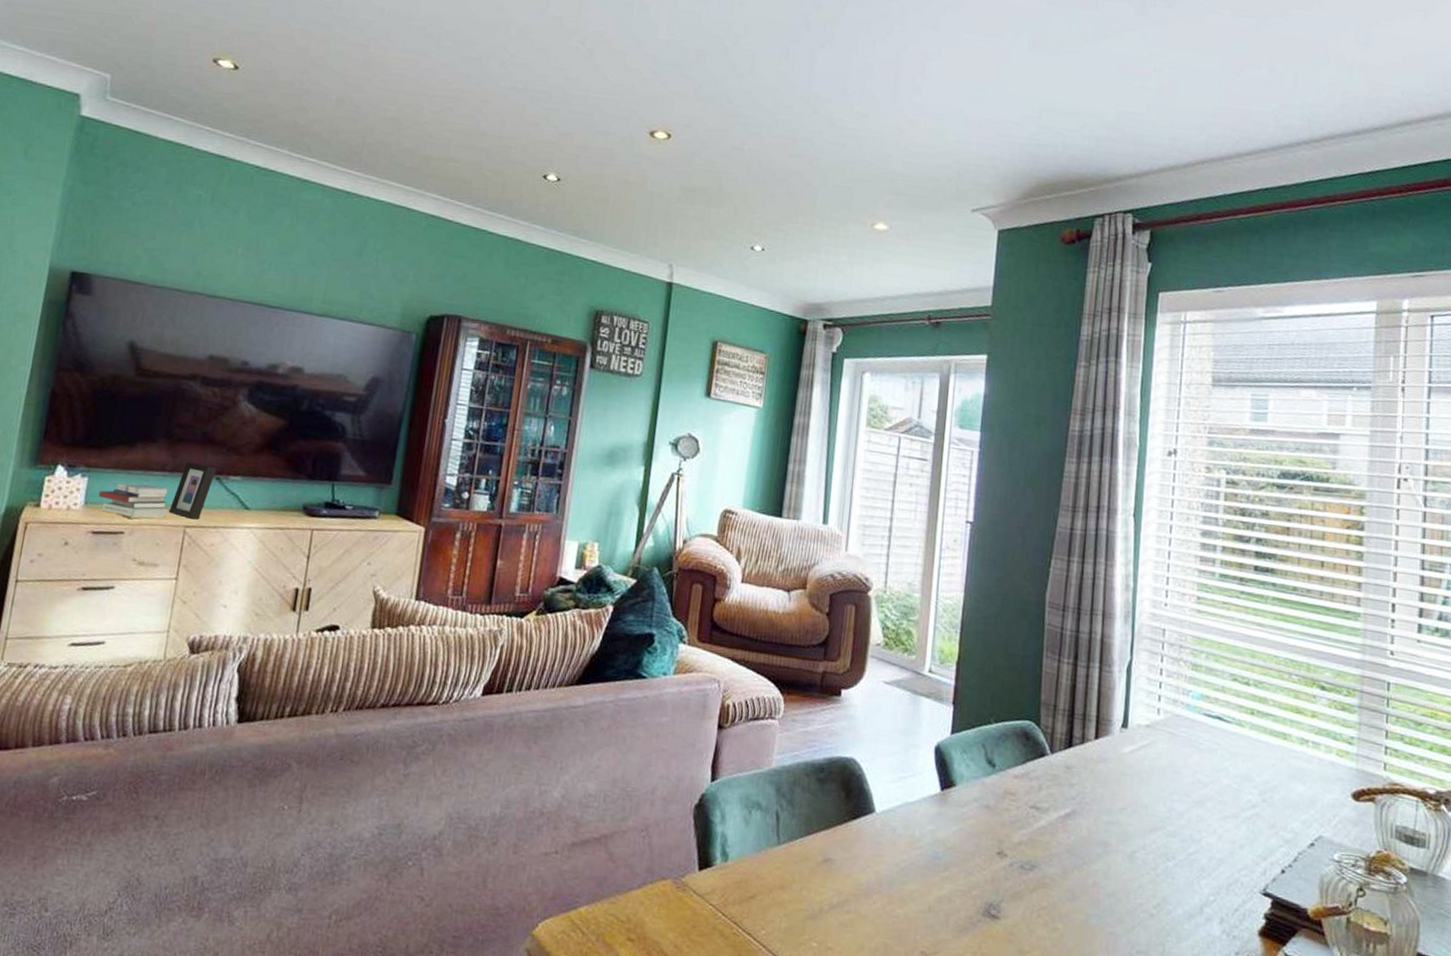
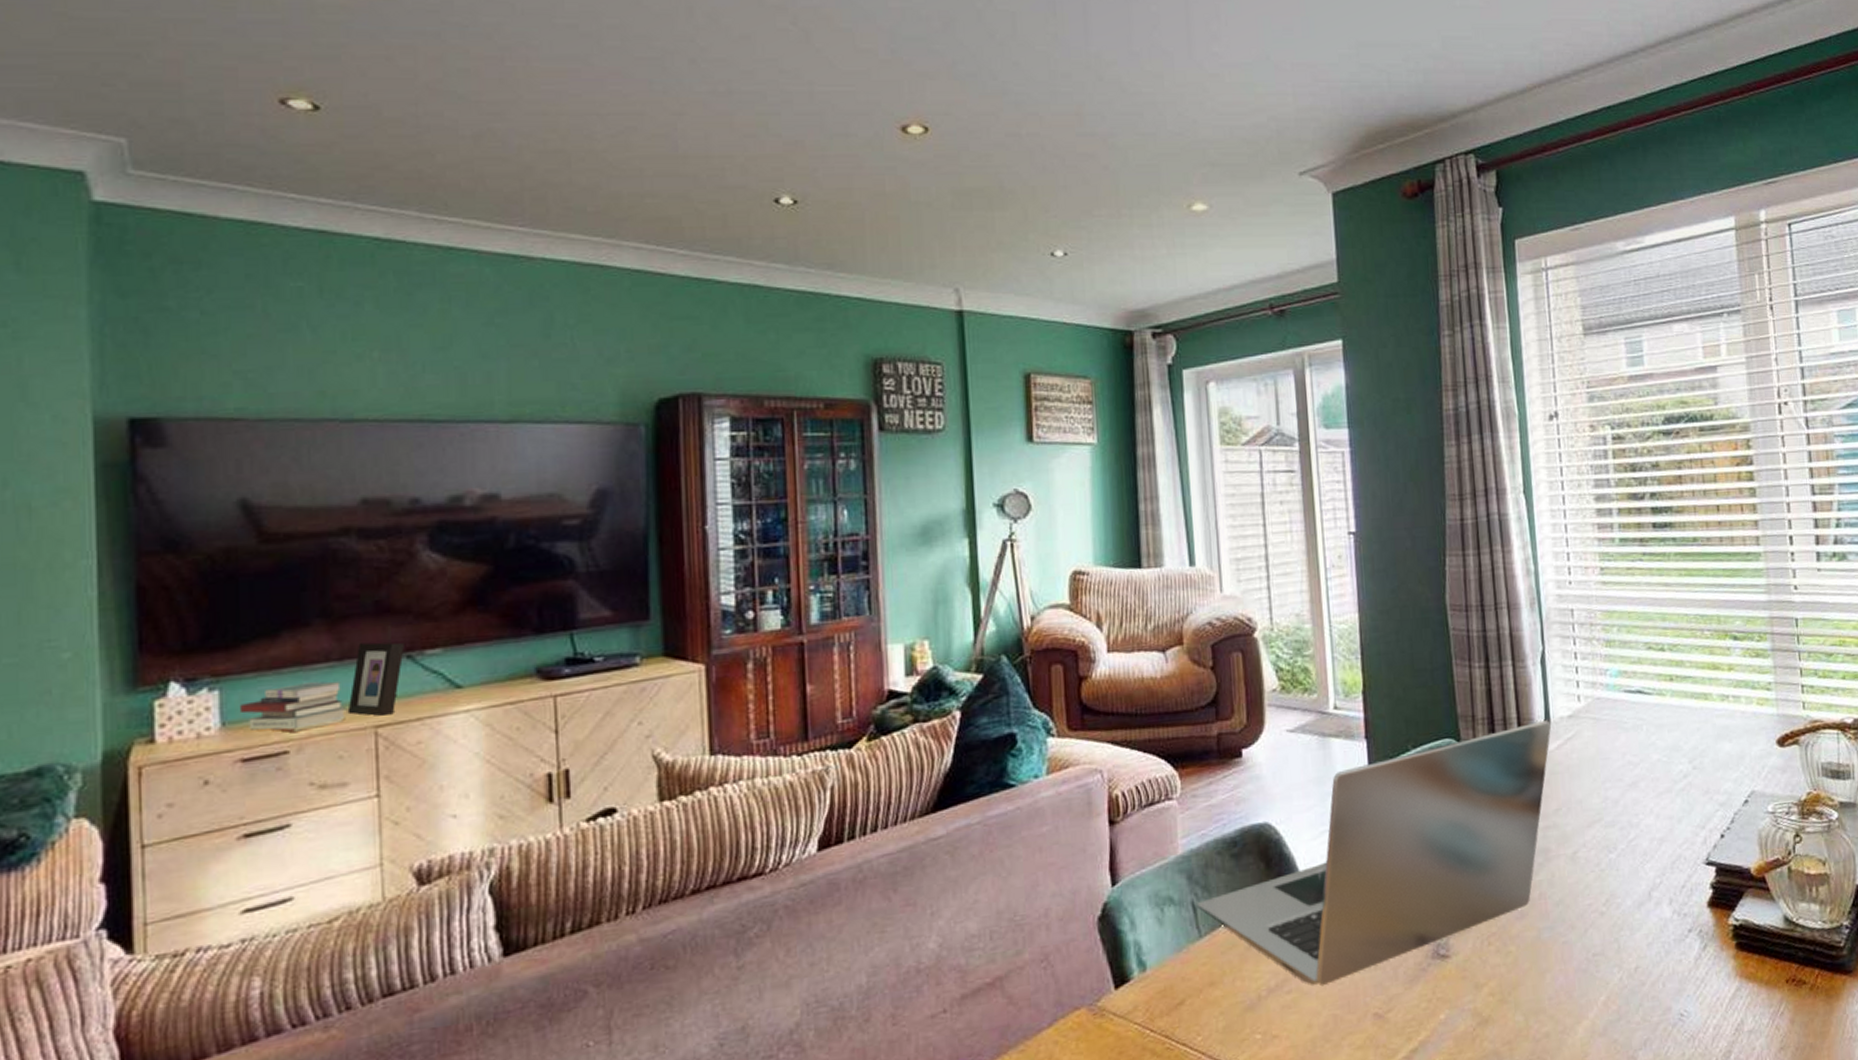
laptop: none [780,724,1129,915] -> present [1197,720,1552,987]

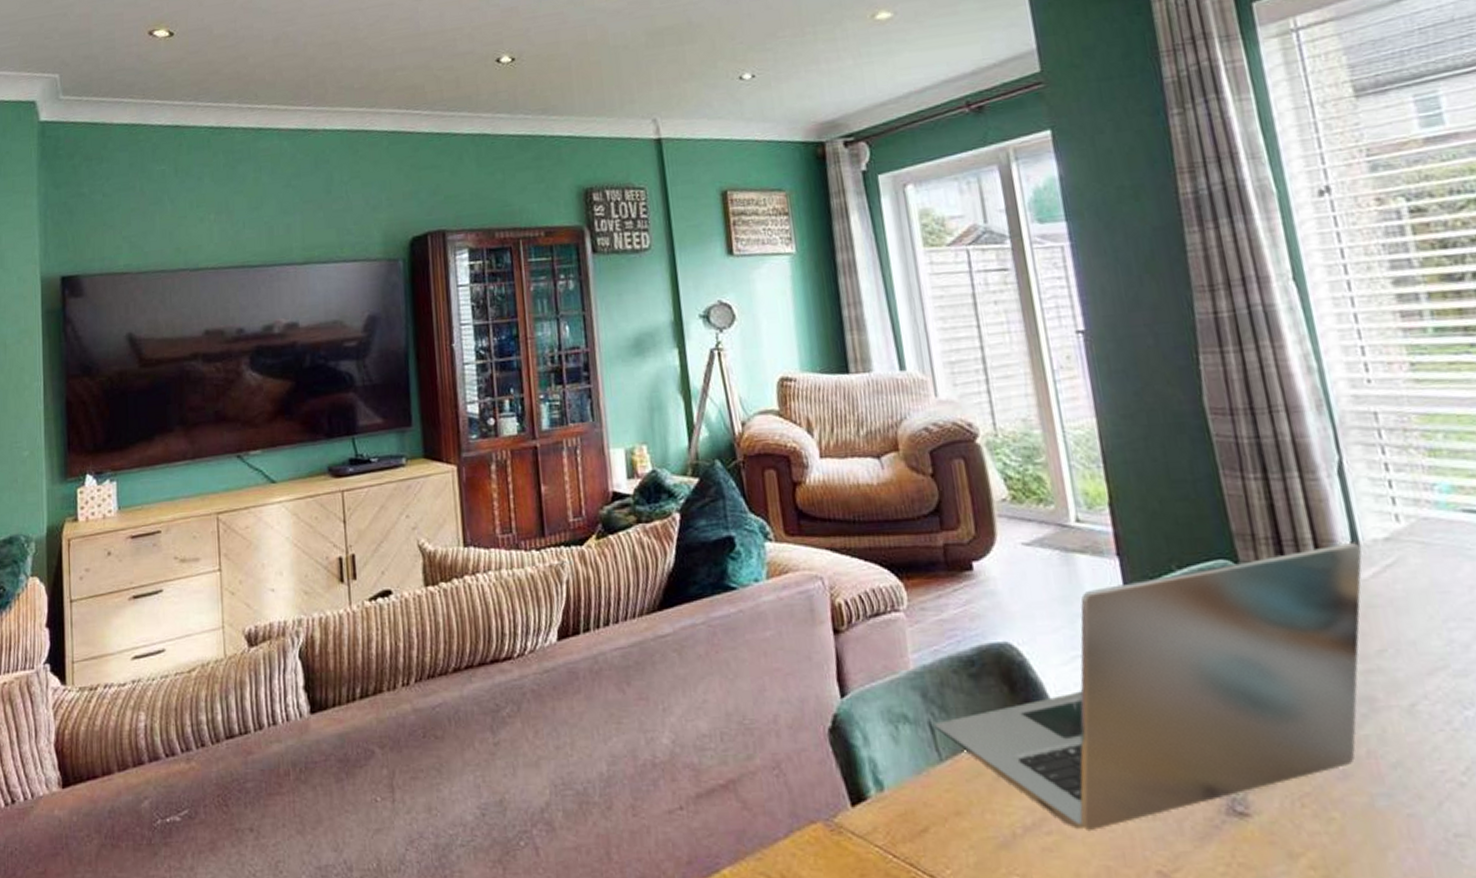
books: present [240,681,346,733] -> none [130,476,197,517]
picture frame: present [347,642,405,716] -> none [198,445,236,505]

